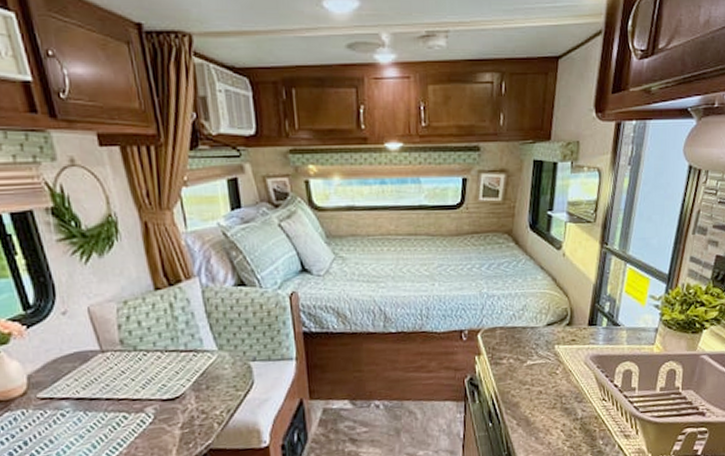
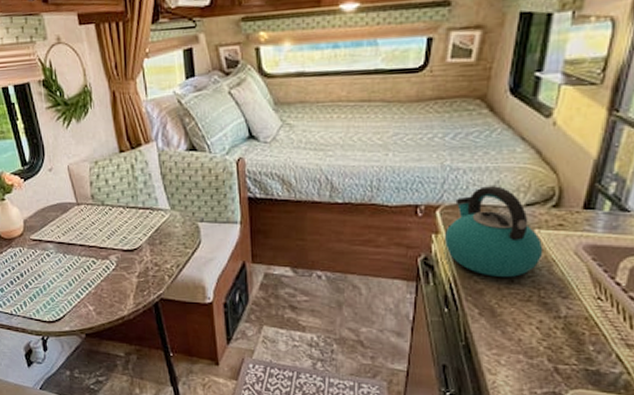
kettle: none [486,309,562,390] -> present [445,186,544,277]

